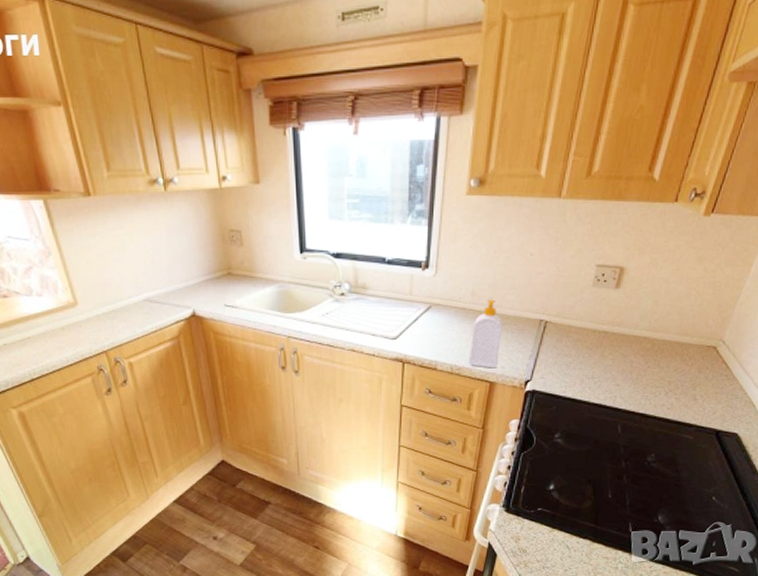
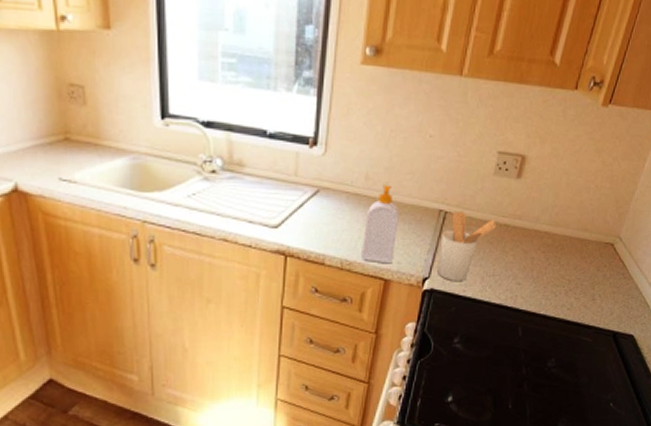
utensil holder: none [538,321,595,383] -> present [437,212,496,281]

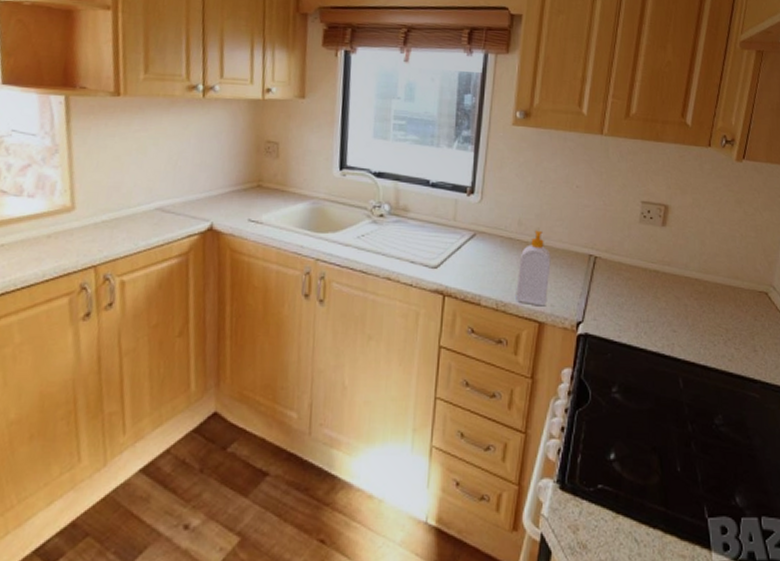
utensil holder: present [437,212,496,281] -> none [591,257,646,326]

